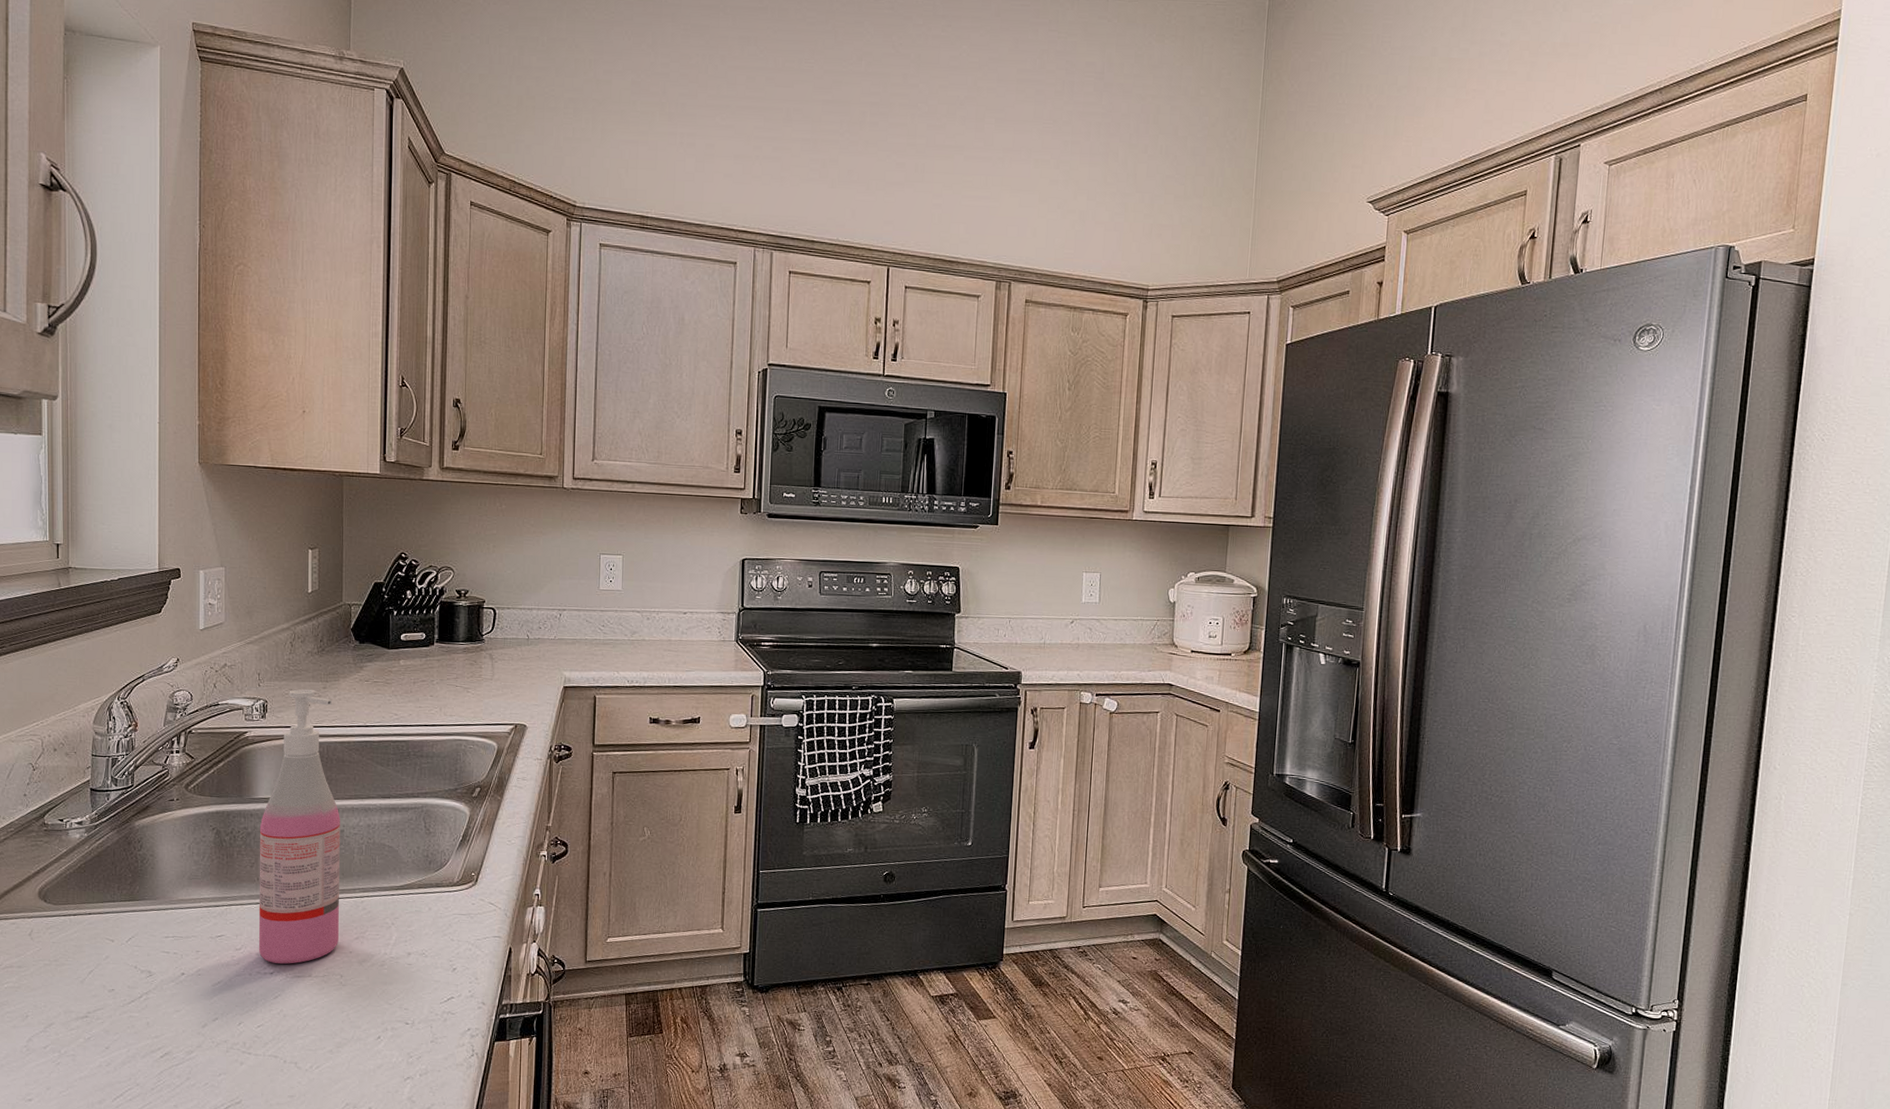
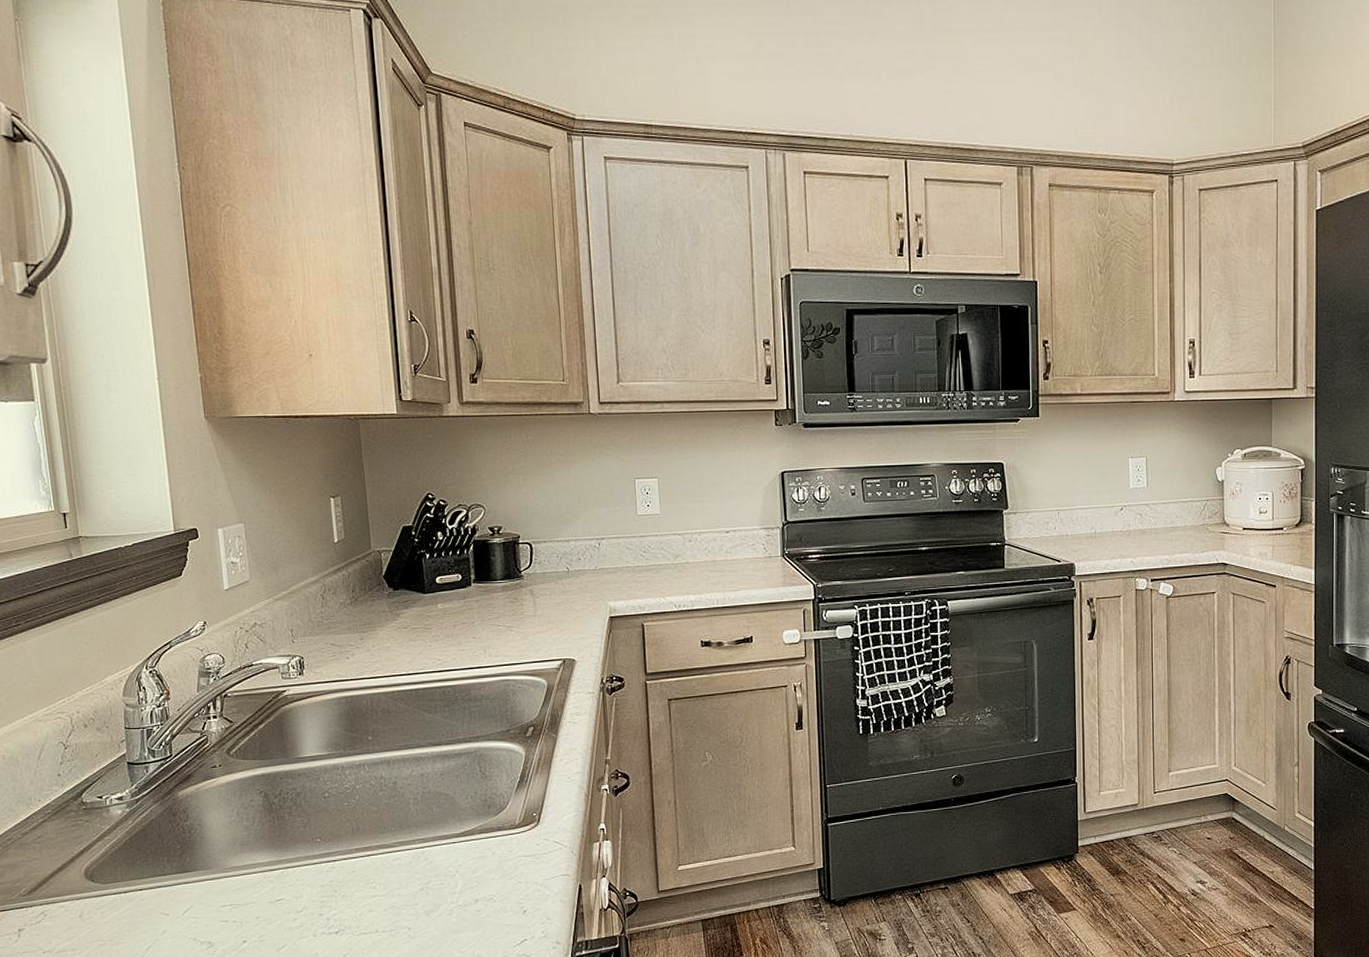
soap dispenser: present [258,688,340,964] -> none [308,641,403,922]

